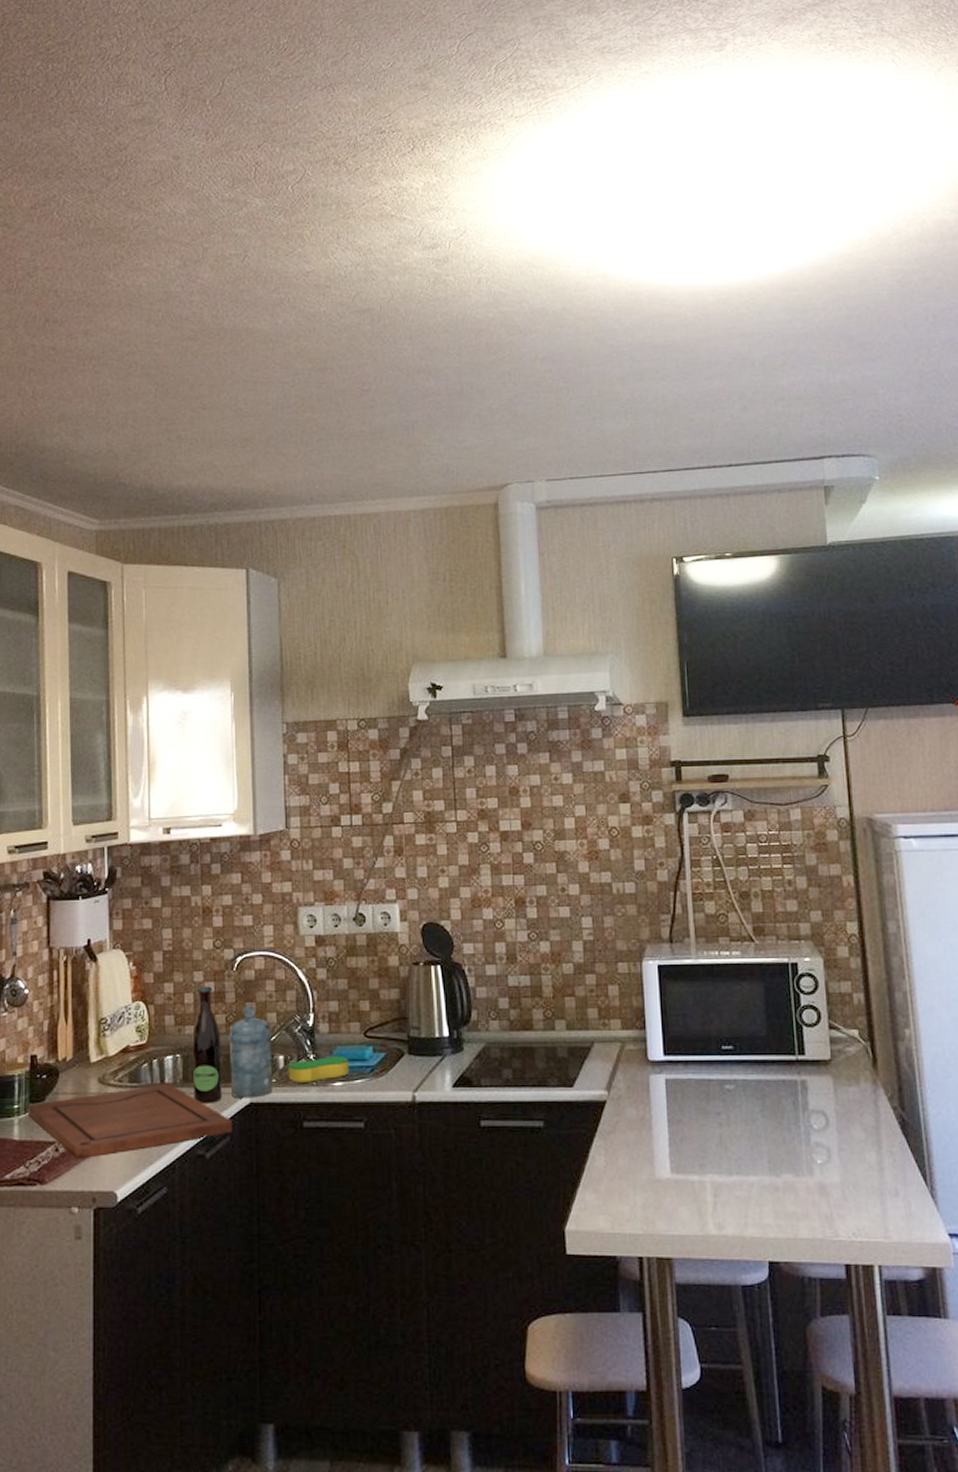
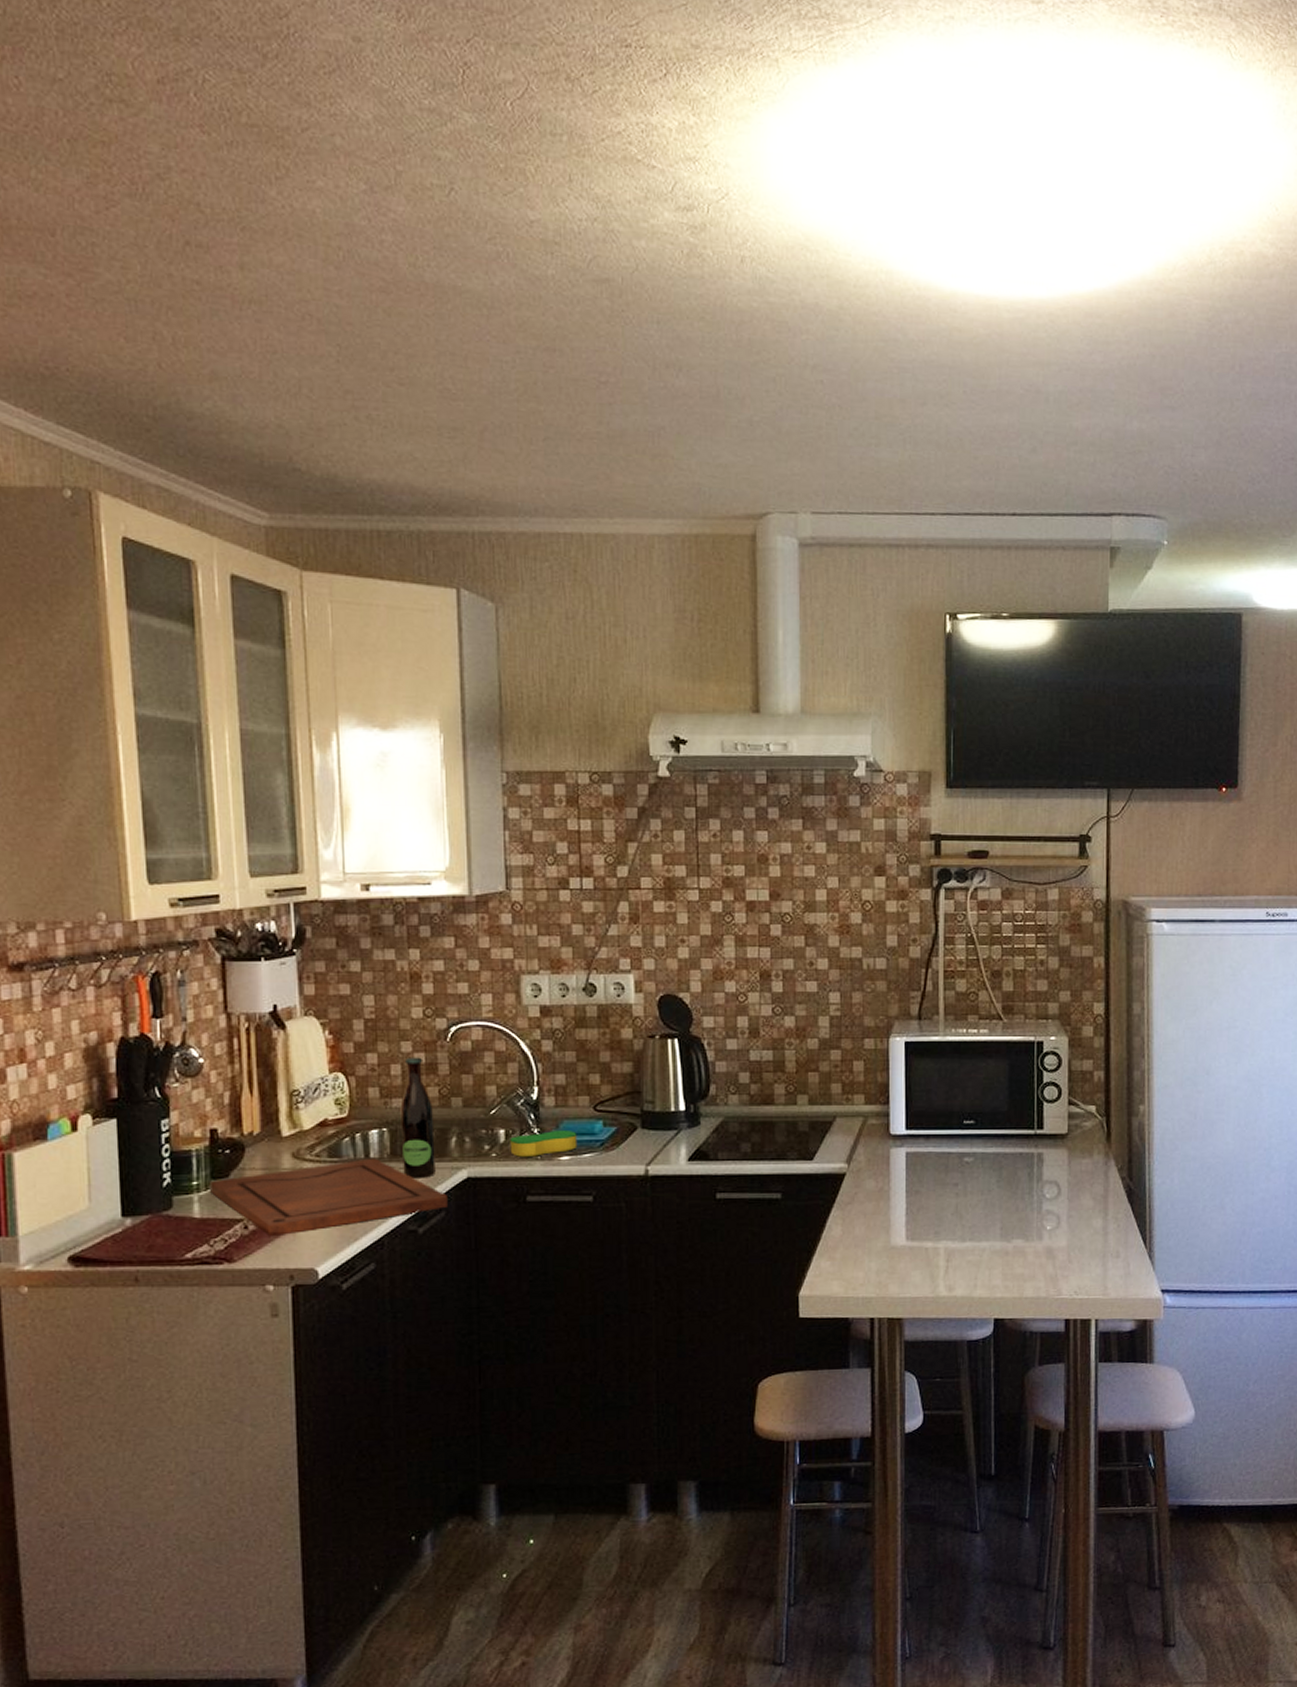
canister: present [227,1004,273,1098] -> none [441,1076,493,1173]

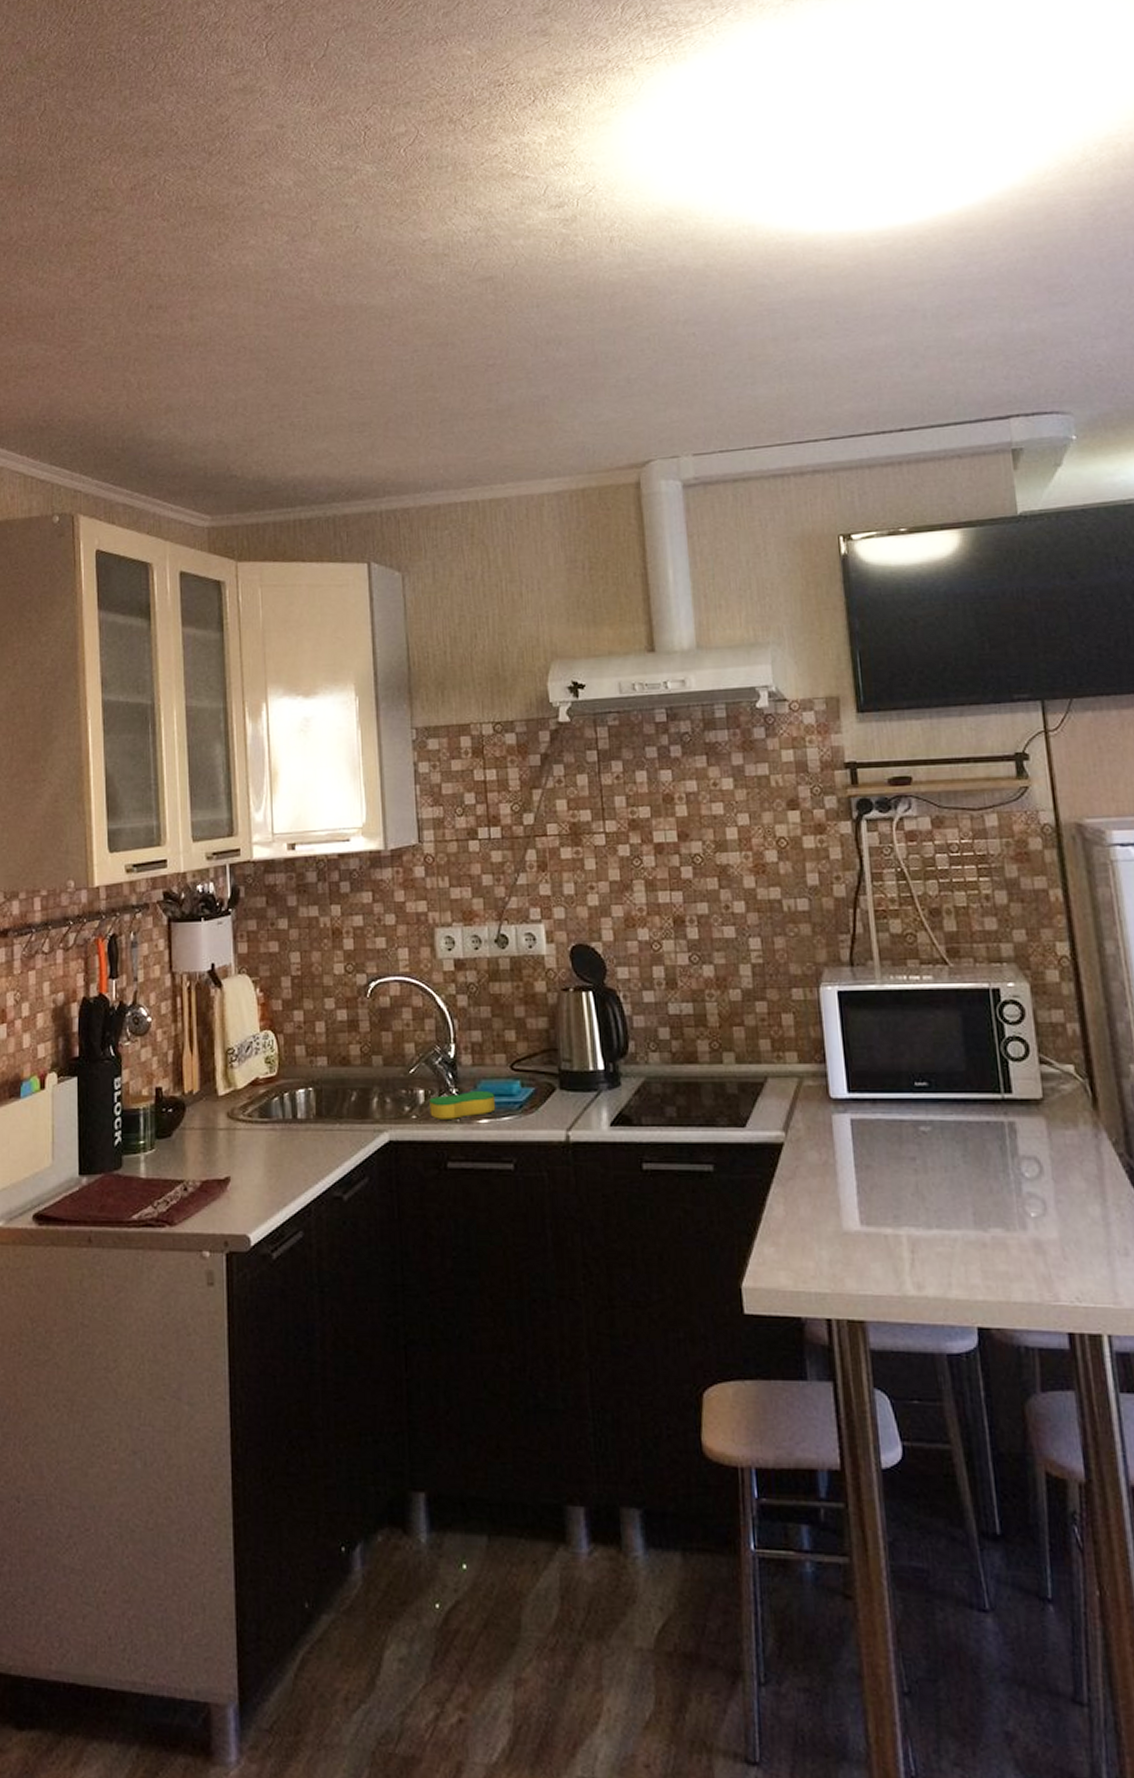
cutting board: present [210,1158,449,1237] -> none [155,1118,372,1200]
bottle: present [400,1057,436,1178] -> none [324,1014,359,1141]

